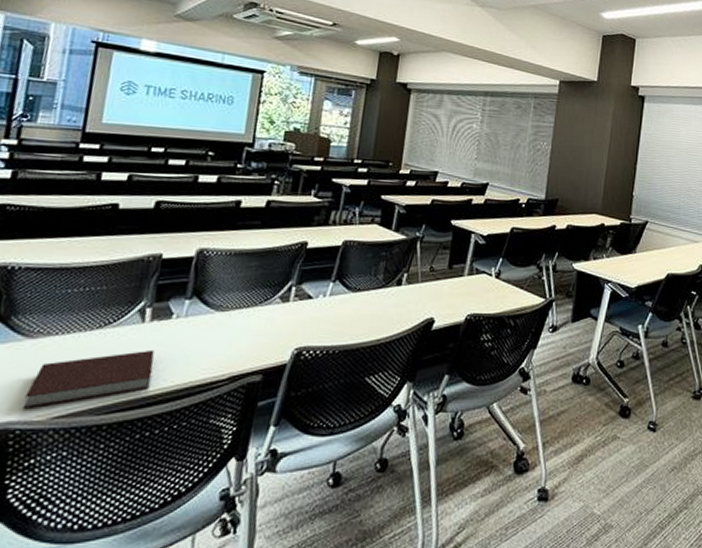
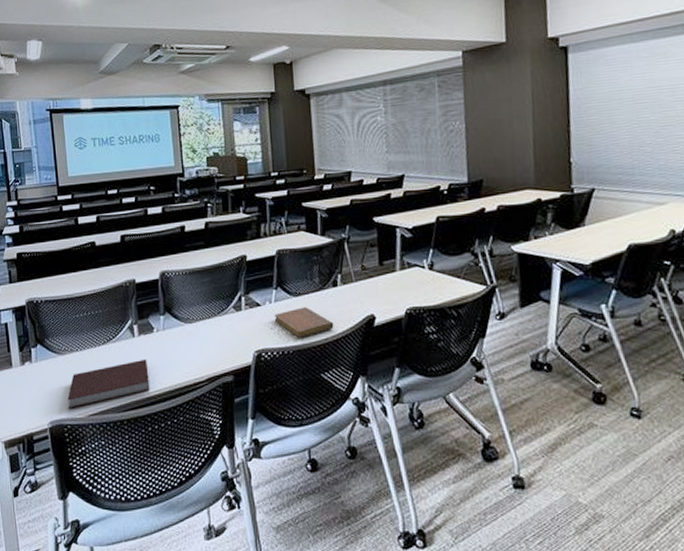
notebook: none [324,304,390,337] -> present [274,307,334,338]

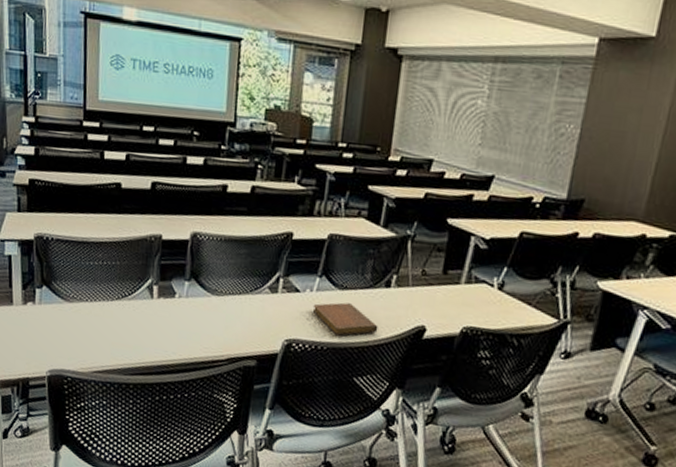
notebook: present [67,358,150,409] -> none [70,324,164,361]

